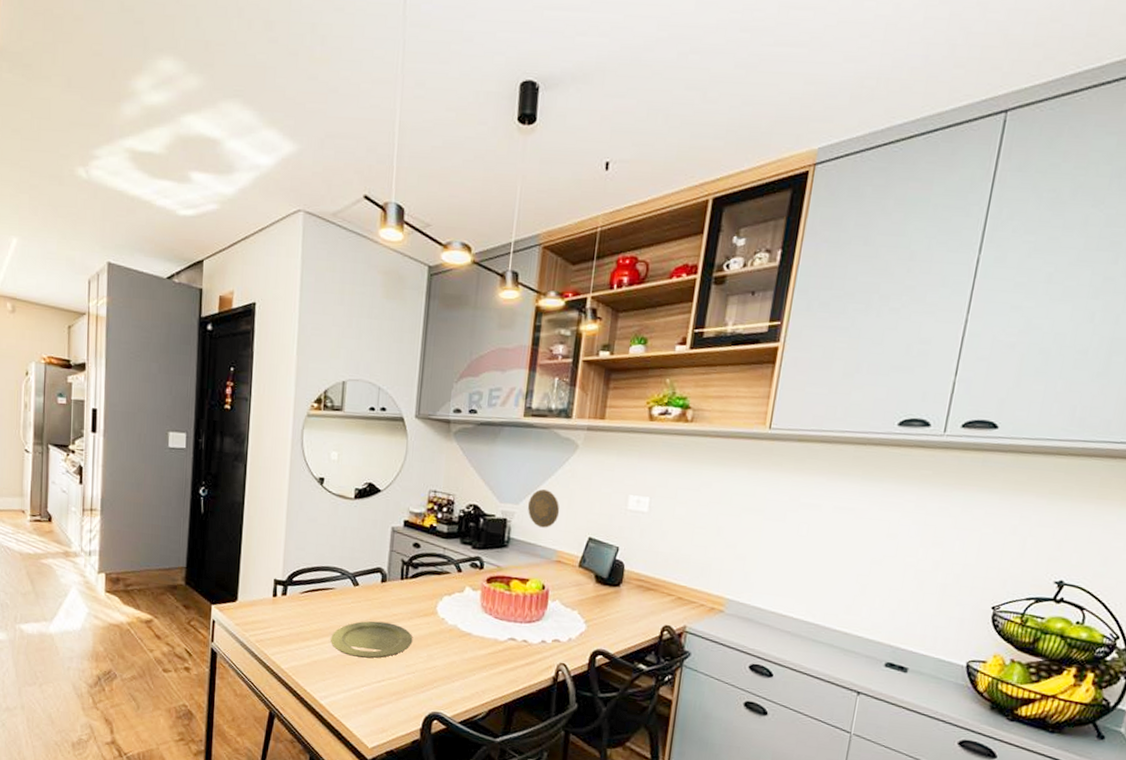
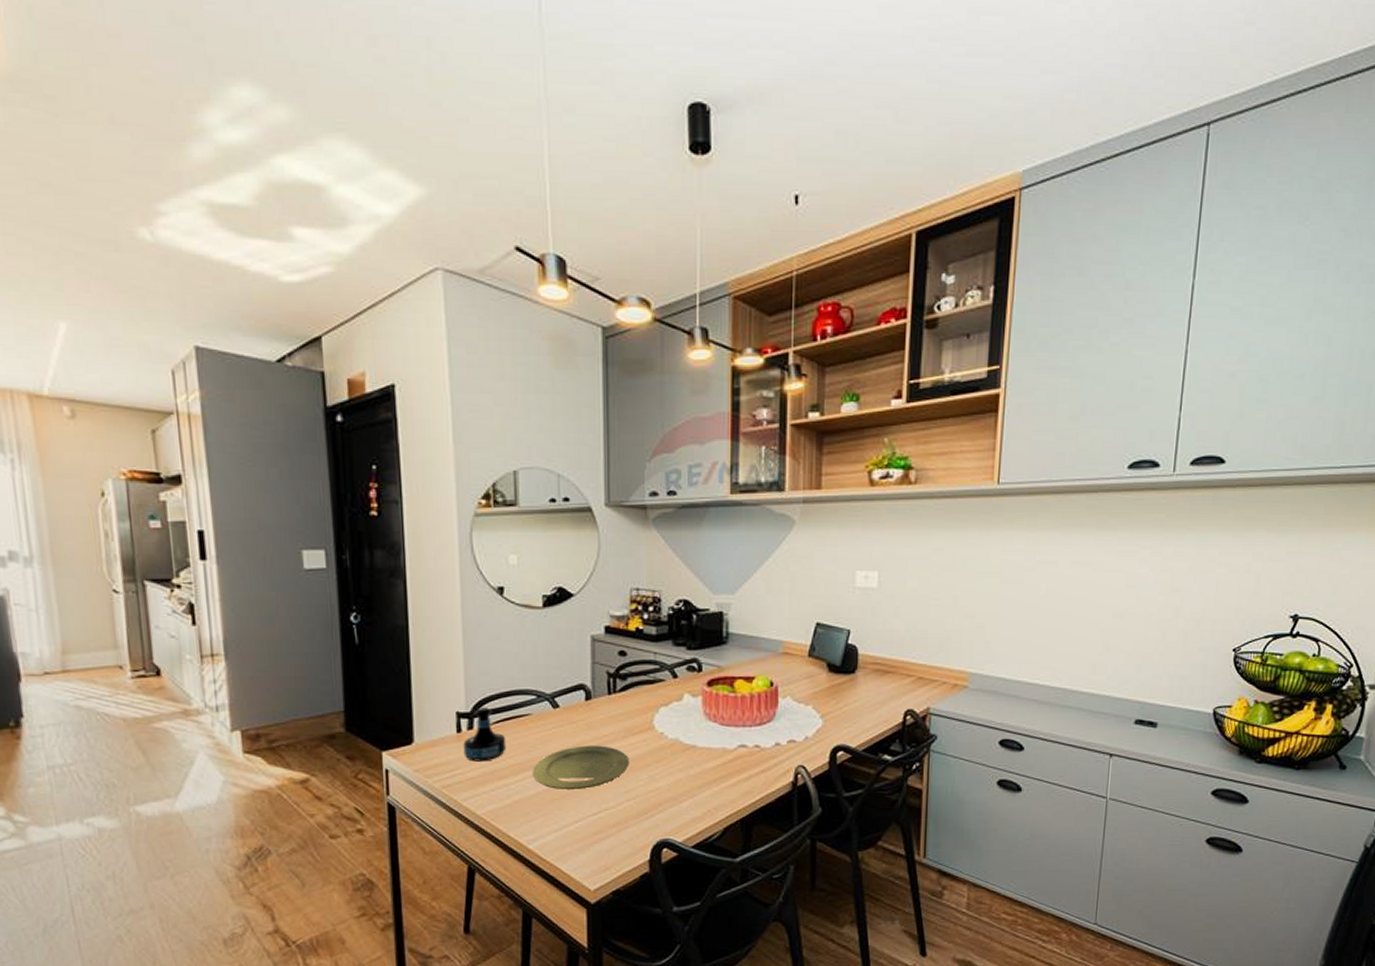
tequila bottle: none [276,578,312,624] -> present [463,707,507,762]
decorative plate: present [528,489,560,528] -> none [746,575,782,617]

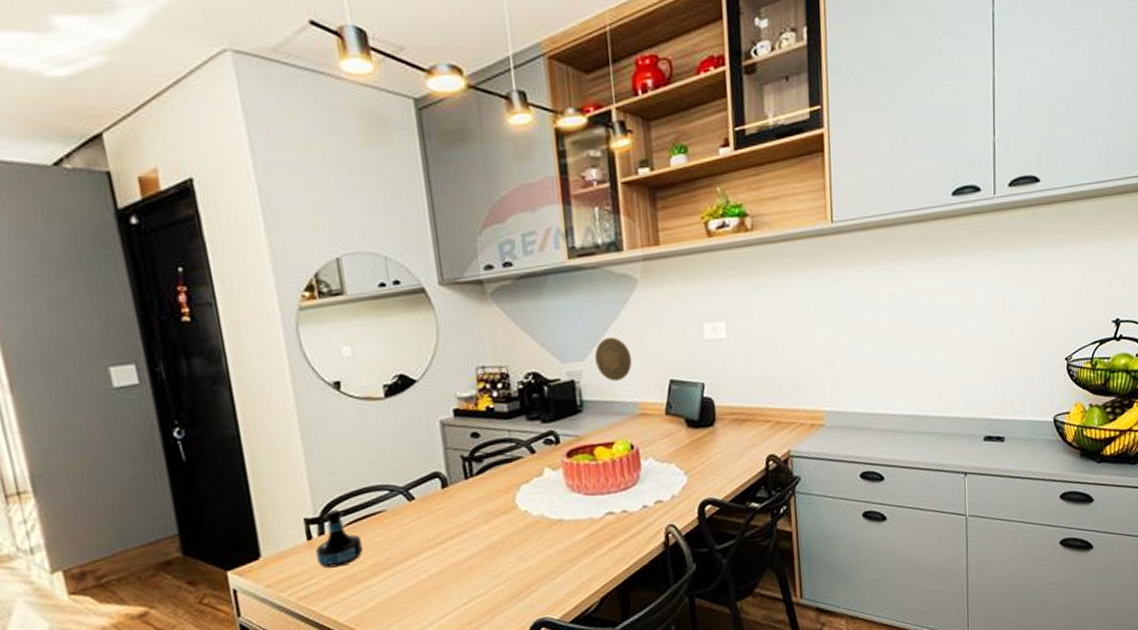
plate: present [533,745,630,789] -> none [394,532,496,584]
decorative plate: none [746,575,782,617] -> present [595,337,633,381]

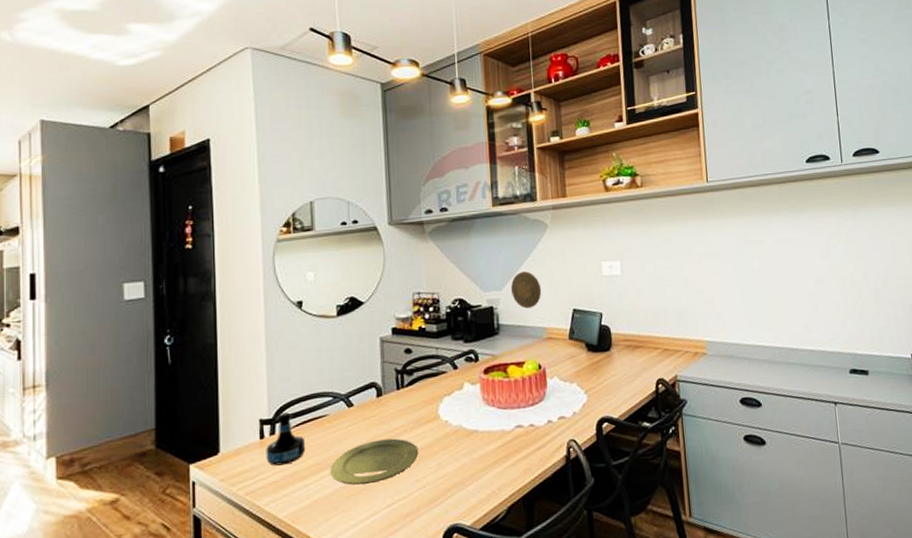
plate: none [394,532,496,584] -> present [330,438,419,485]

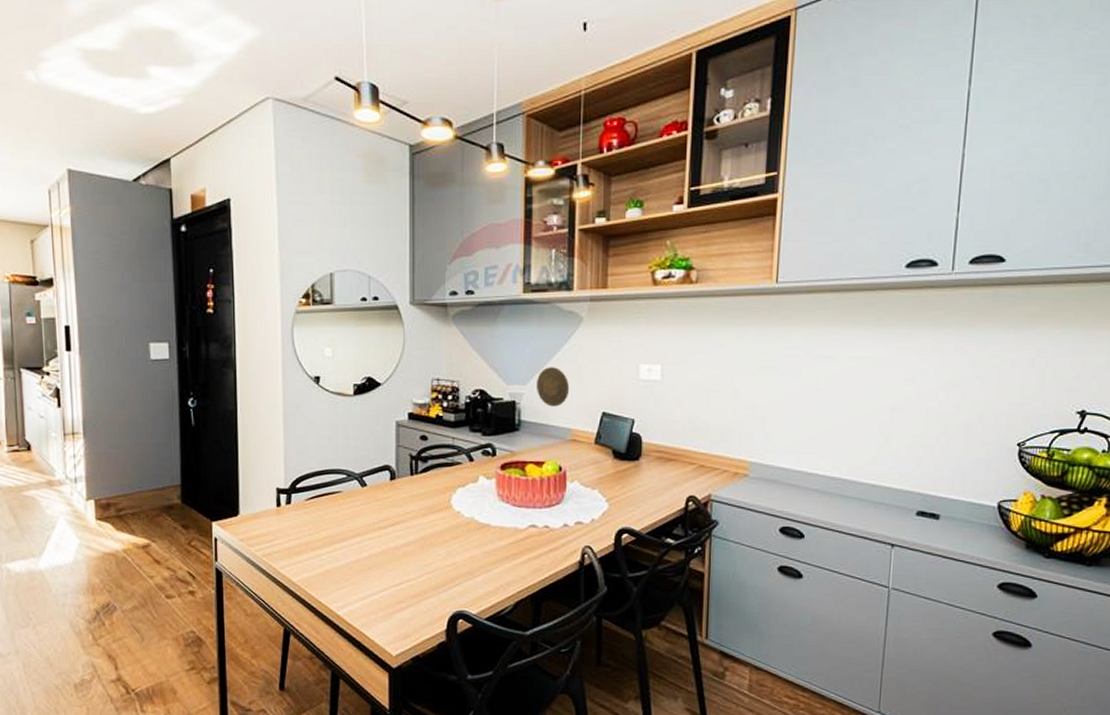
tequila bottle: present [266,412,306,466] -> none [282,484,320,534]
plate: present [330,438,419,485] -> none [342,521,429,561]

